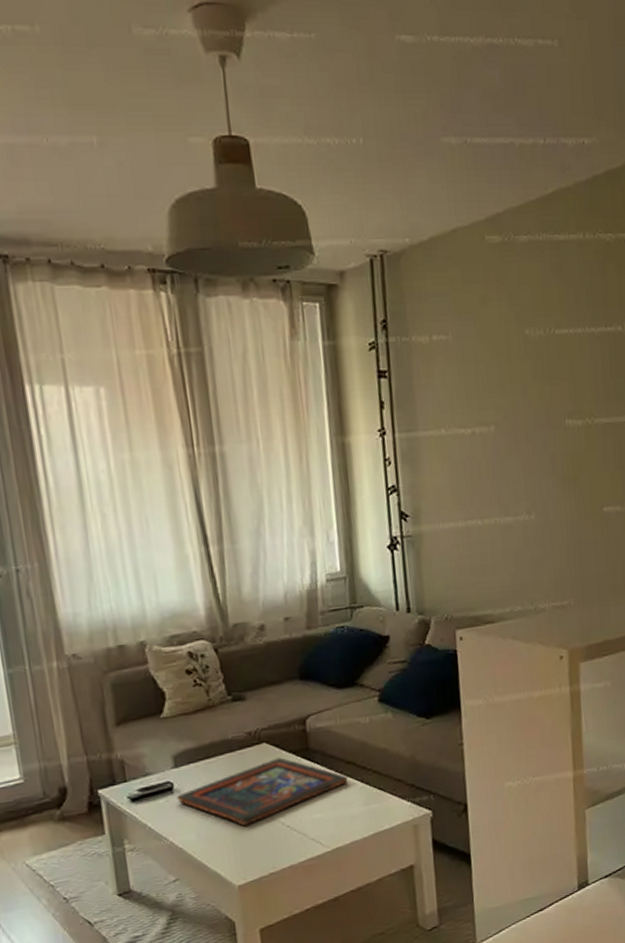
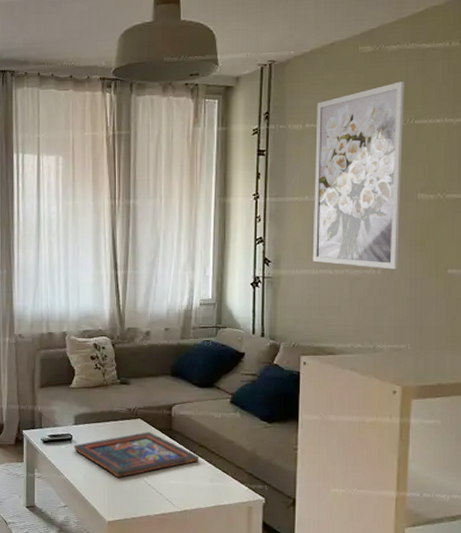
wall art: none [443,281,552,513] -> present [312,81,404,270]

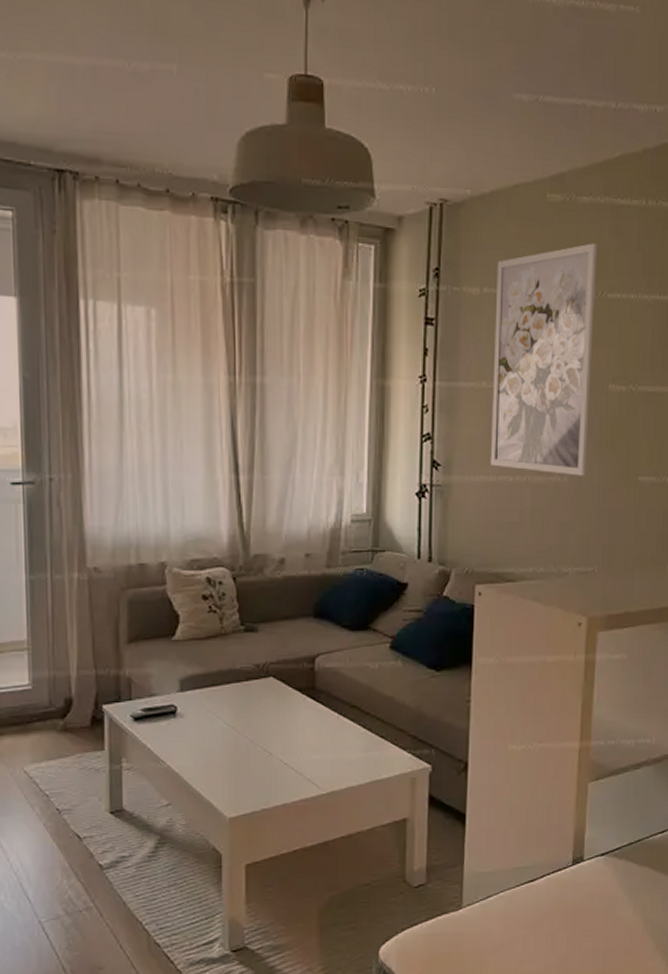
religious icon: present [73,432,199,478] -> none [179,693,351,759]

